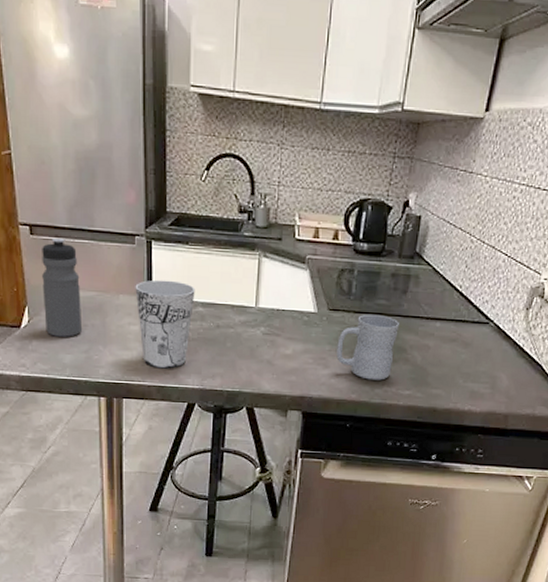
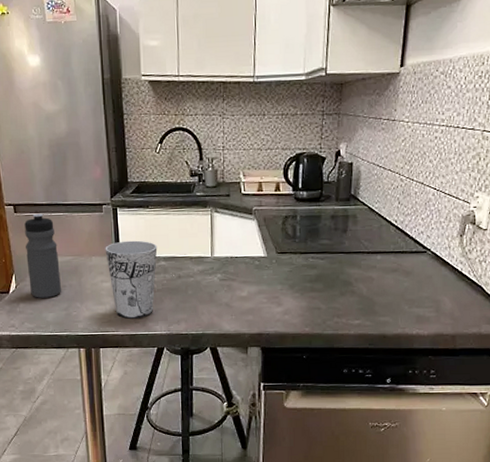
mug: present [336,314,399,380] -> none [287,253,343,313]

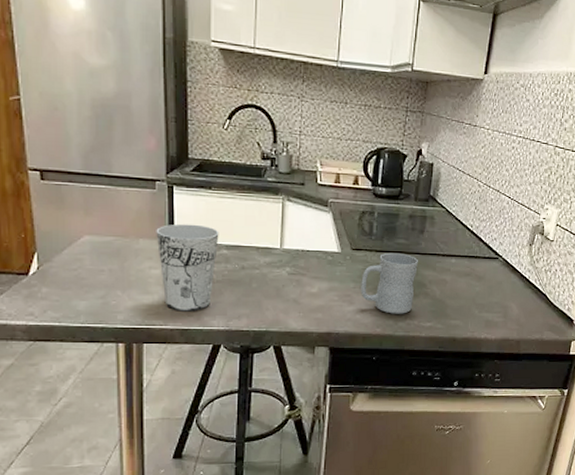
water bottle: present [24,213,61,298] -> none [54,183,98,283]
mug: none [287,253,343,313] -> present [361,252,418,314]

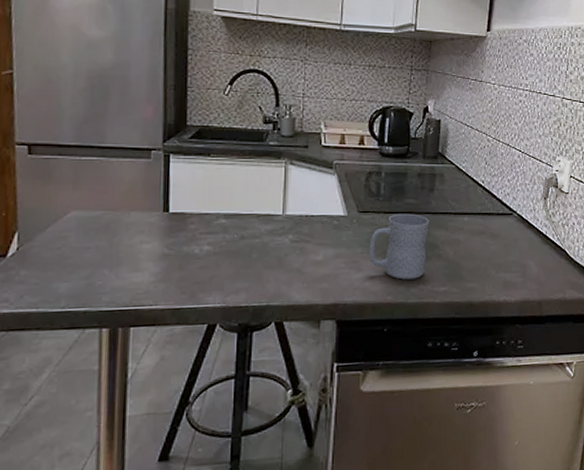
cup: present [156,223,219,312] -> none [149,193,218,289]

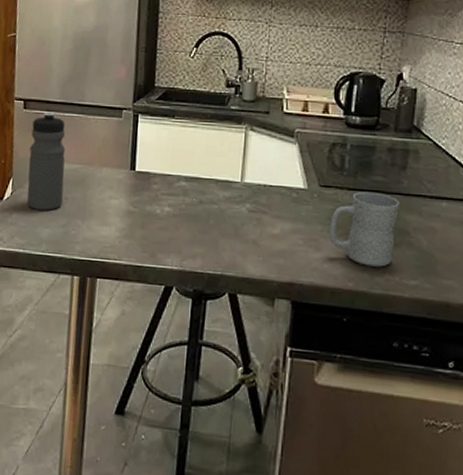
water bottle: none [38,156,85,264] -> present [27,111,66,211]

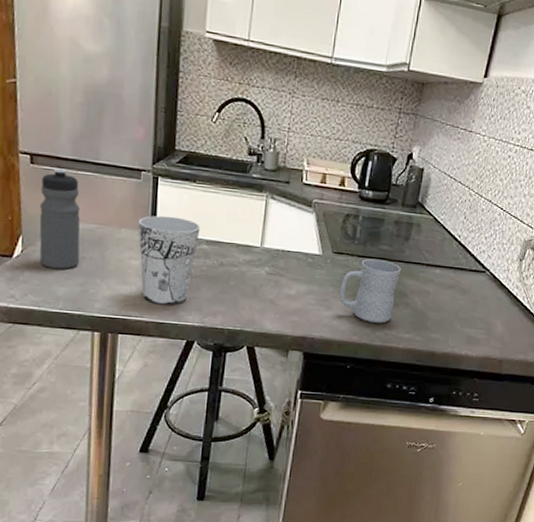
cup: none [118,153,179,247] -> present [138,215,201,306]

